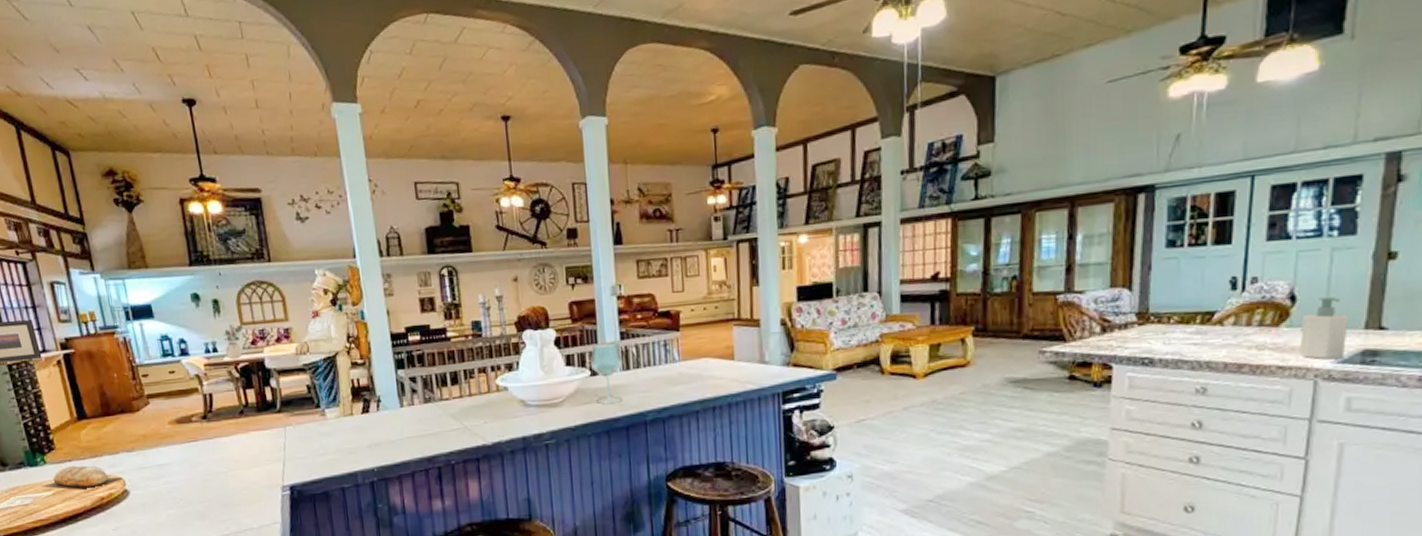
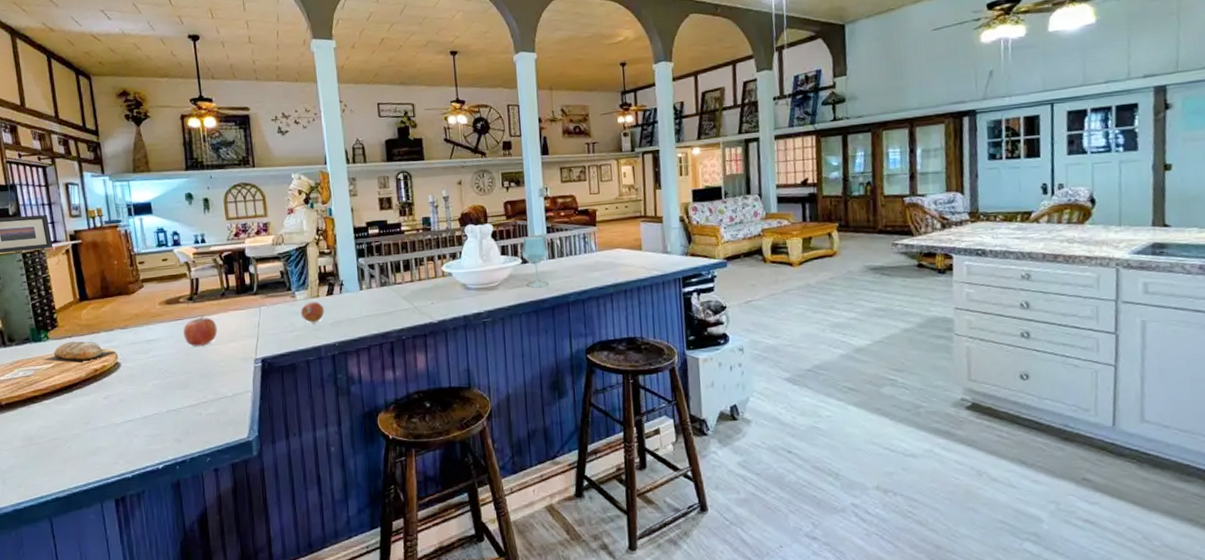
fruit: none [198,436,238,472] -> present [183,315,217,347]
bouquet: present [223,322,243,360] -> none [211,217,229,249]
fruit: none [332,420,360,445] -> present [300,301,325,323]
soap bottle: present [1299,296,1348,360] -> none [1101,199,1139,251]

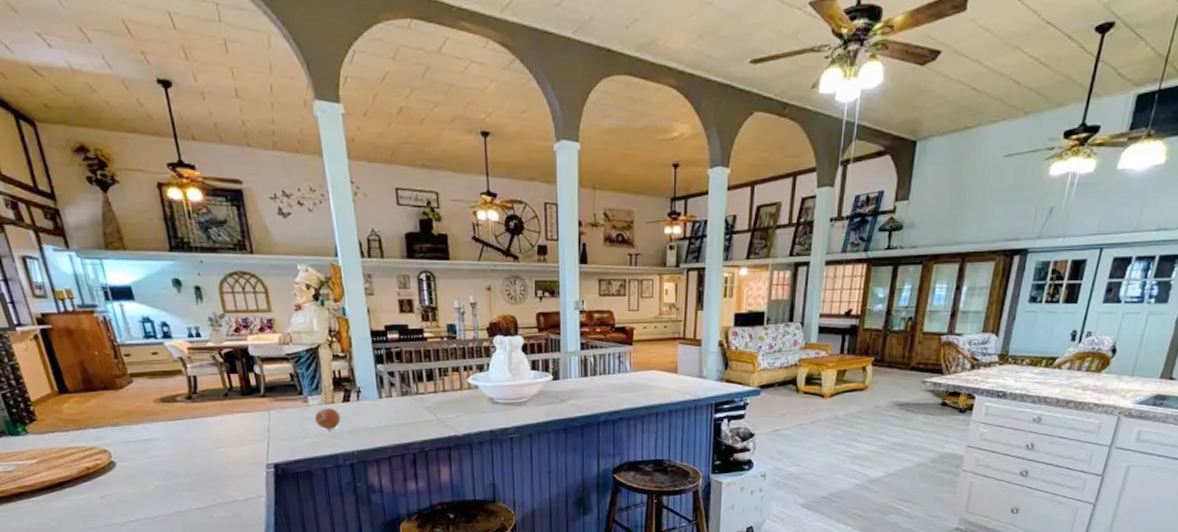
bread loaf: present [42,341,115,364] -> none [23,436,108,461]
fruit: present [183,315,217,347] -> none [183,416,223,448]
bouquet: none [211,217,229,249] -> present [206,309,227,345]
wine glass: present [521,236,549,288] -> none [552,352,582,406]

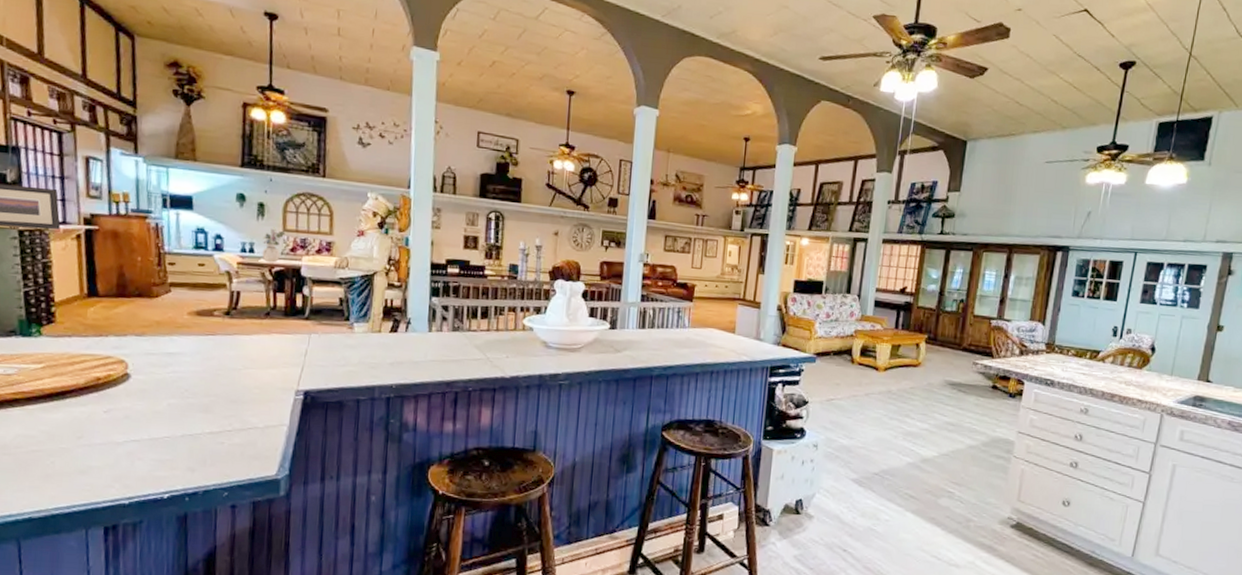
fruit: present [314,407,341,430] -> none [357,336,385,360]

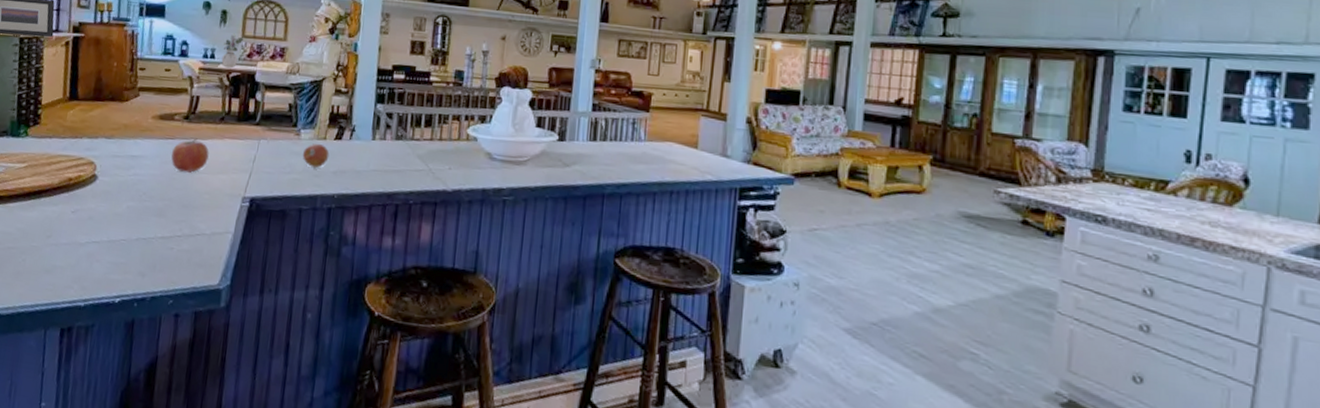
fruit: none [213,334,256,368] -> present [171,138,209,173]
fruit: none [357,336,385,360] -> present [302,143,330,168]

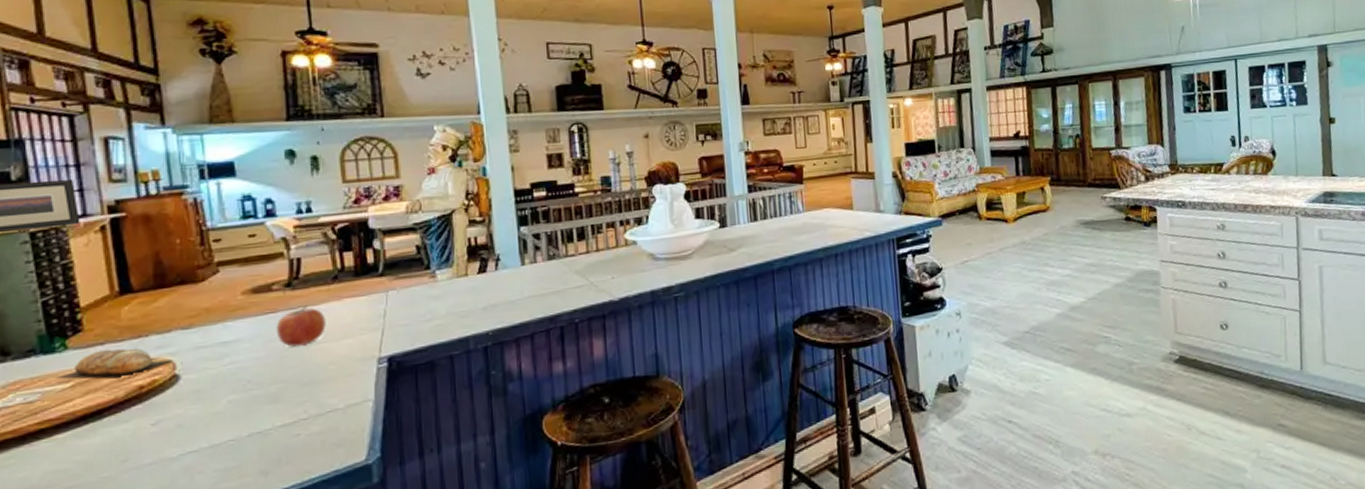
bread loaf: none [16,142,95,170] -> present [55,349,172,380]
bouquet: present [221,33,244,68] -> none [321,180,346,220]
fruit: present [302,143,330,168] -> none [442,281,475,308]

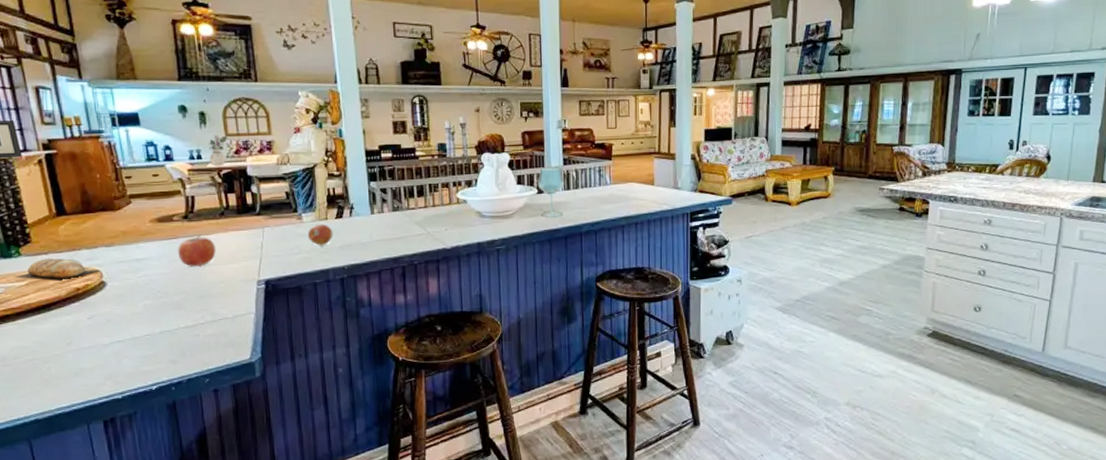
bouquet: none [321,180,346,220] -> present [208,133,228,167]
fruit: none [442,281,475,308] -> present [307,223,333,245]
wine glass: none [719,195,751,256] -> present [537,167,565,218]

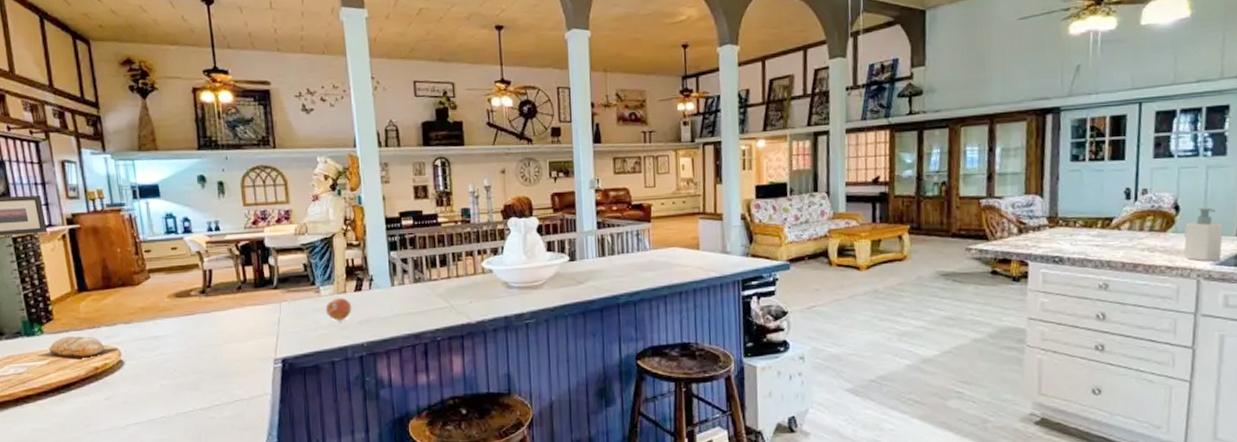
fruit: present [177,235,216,267] -> none [194,310,233,344]
bouquet: present [208,133,228,167] -> none [226,203,246,238]
wine glass: present [537,167,565,218] -> none [569,231,599,288]
soap bottle: none [1052,157,1083,203] -> present [1183,207,1223,262]

